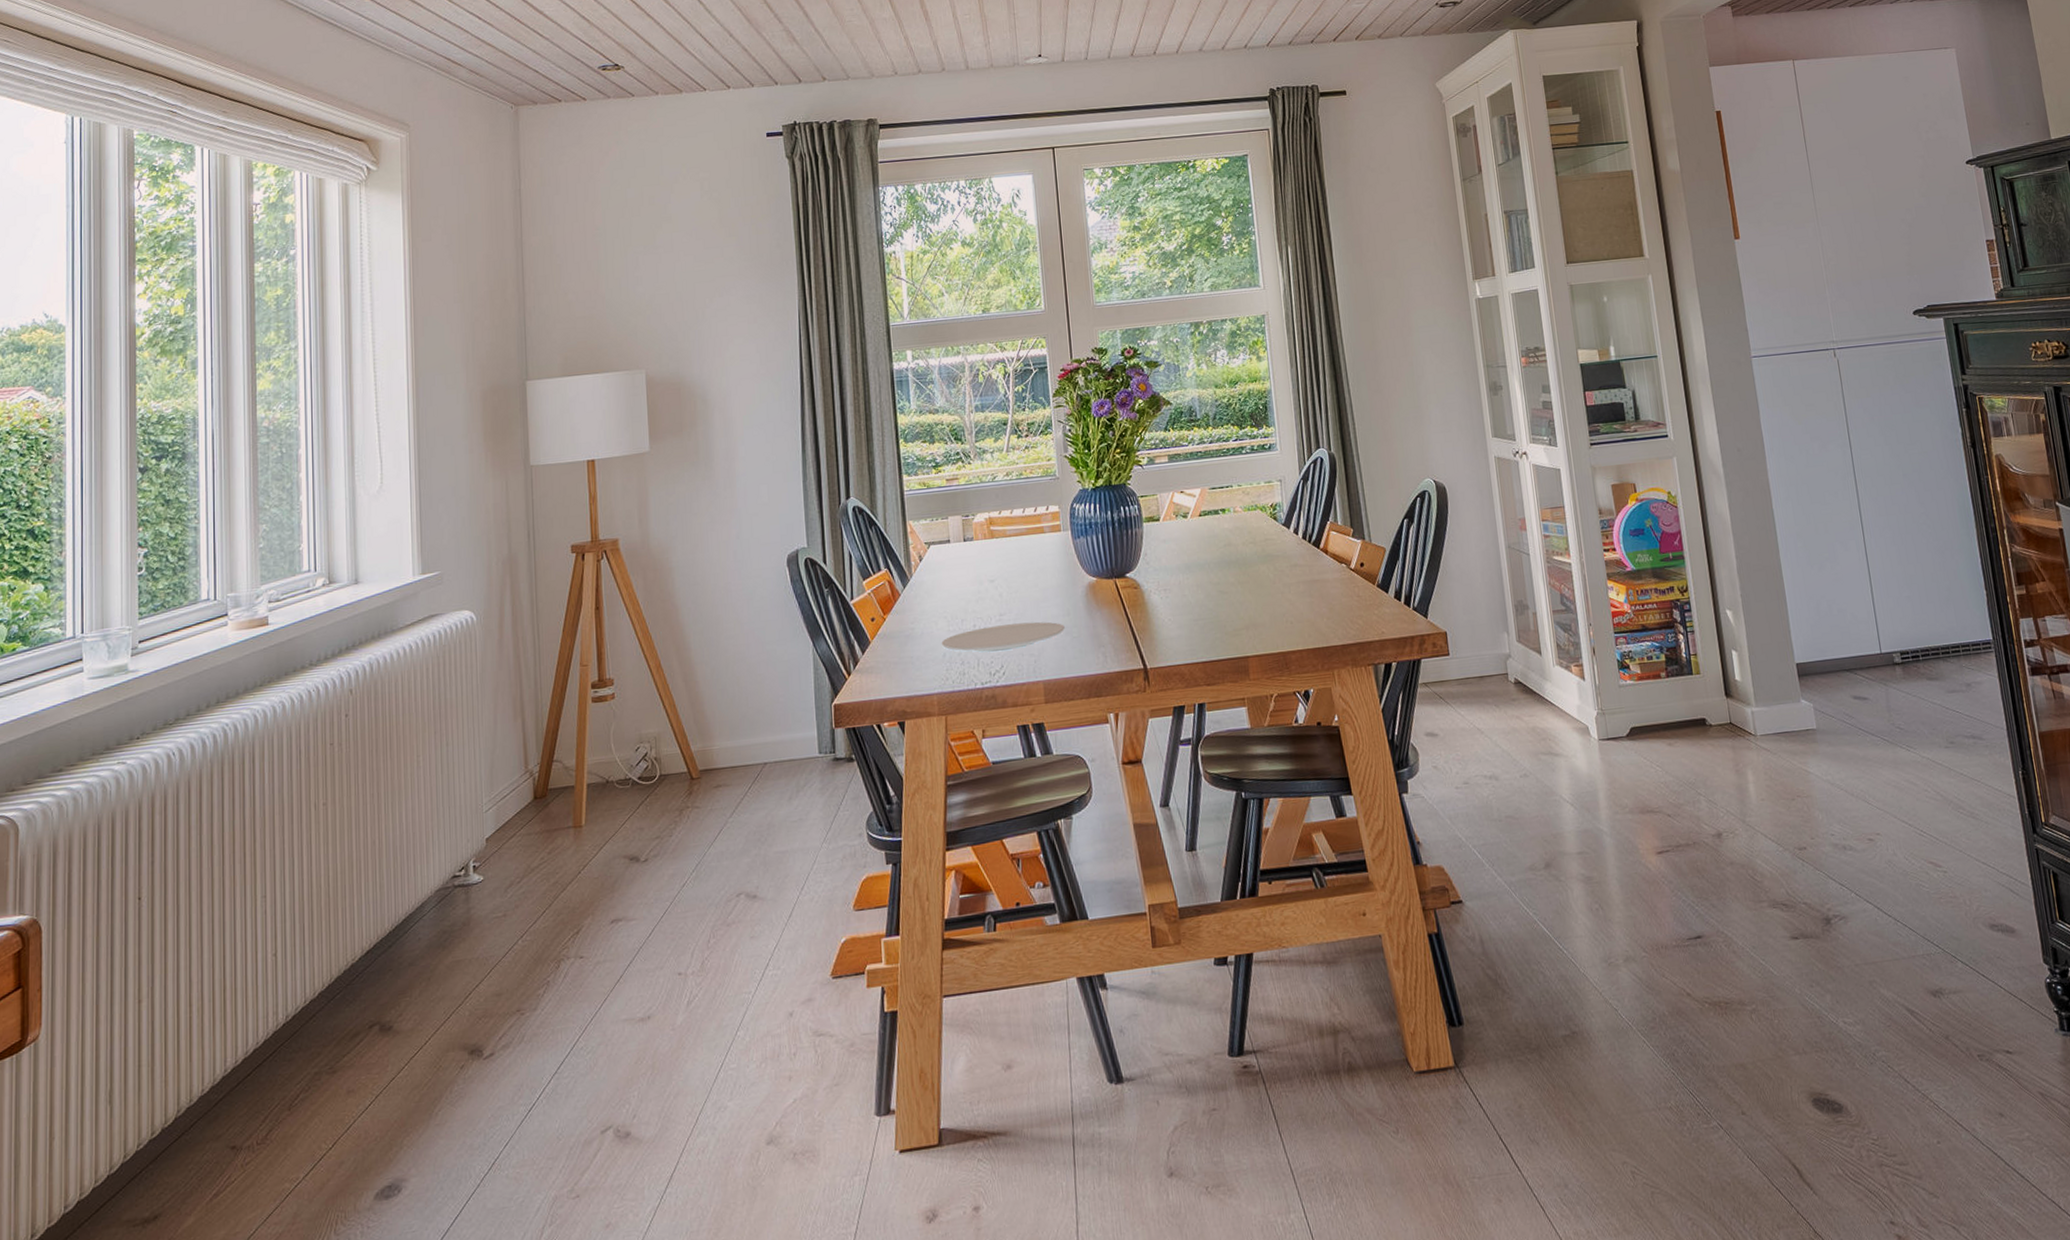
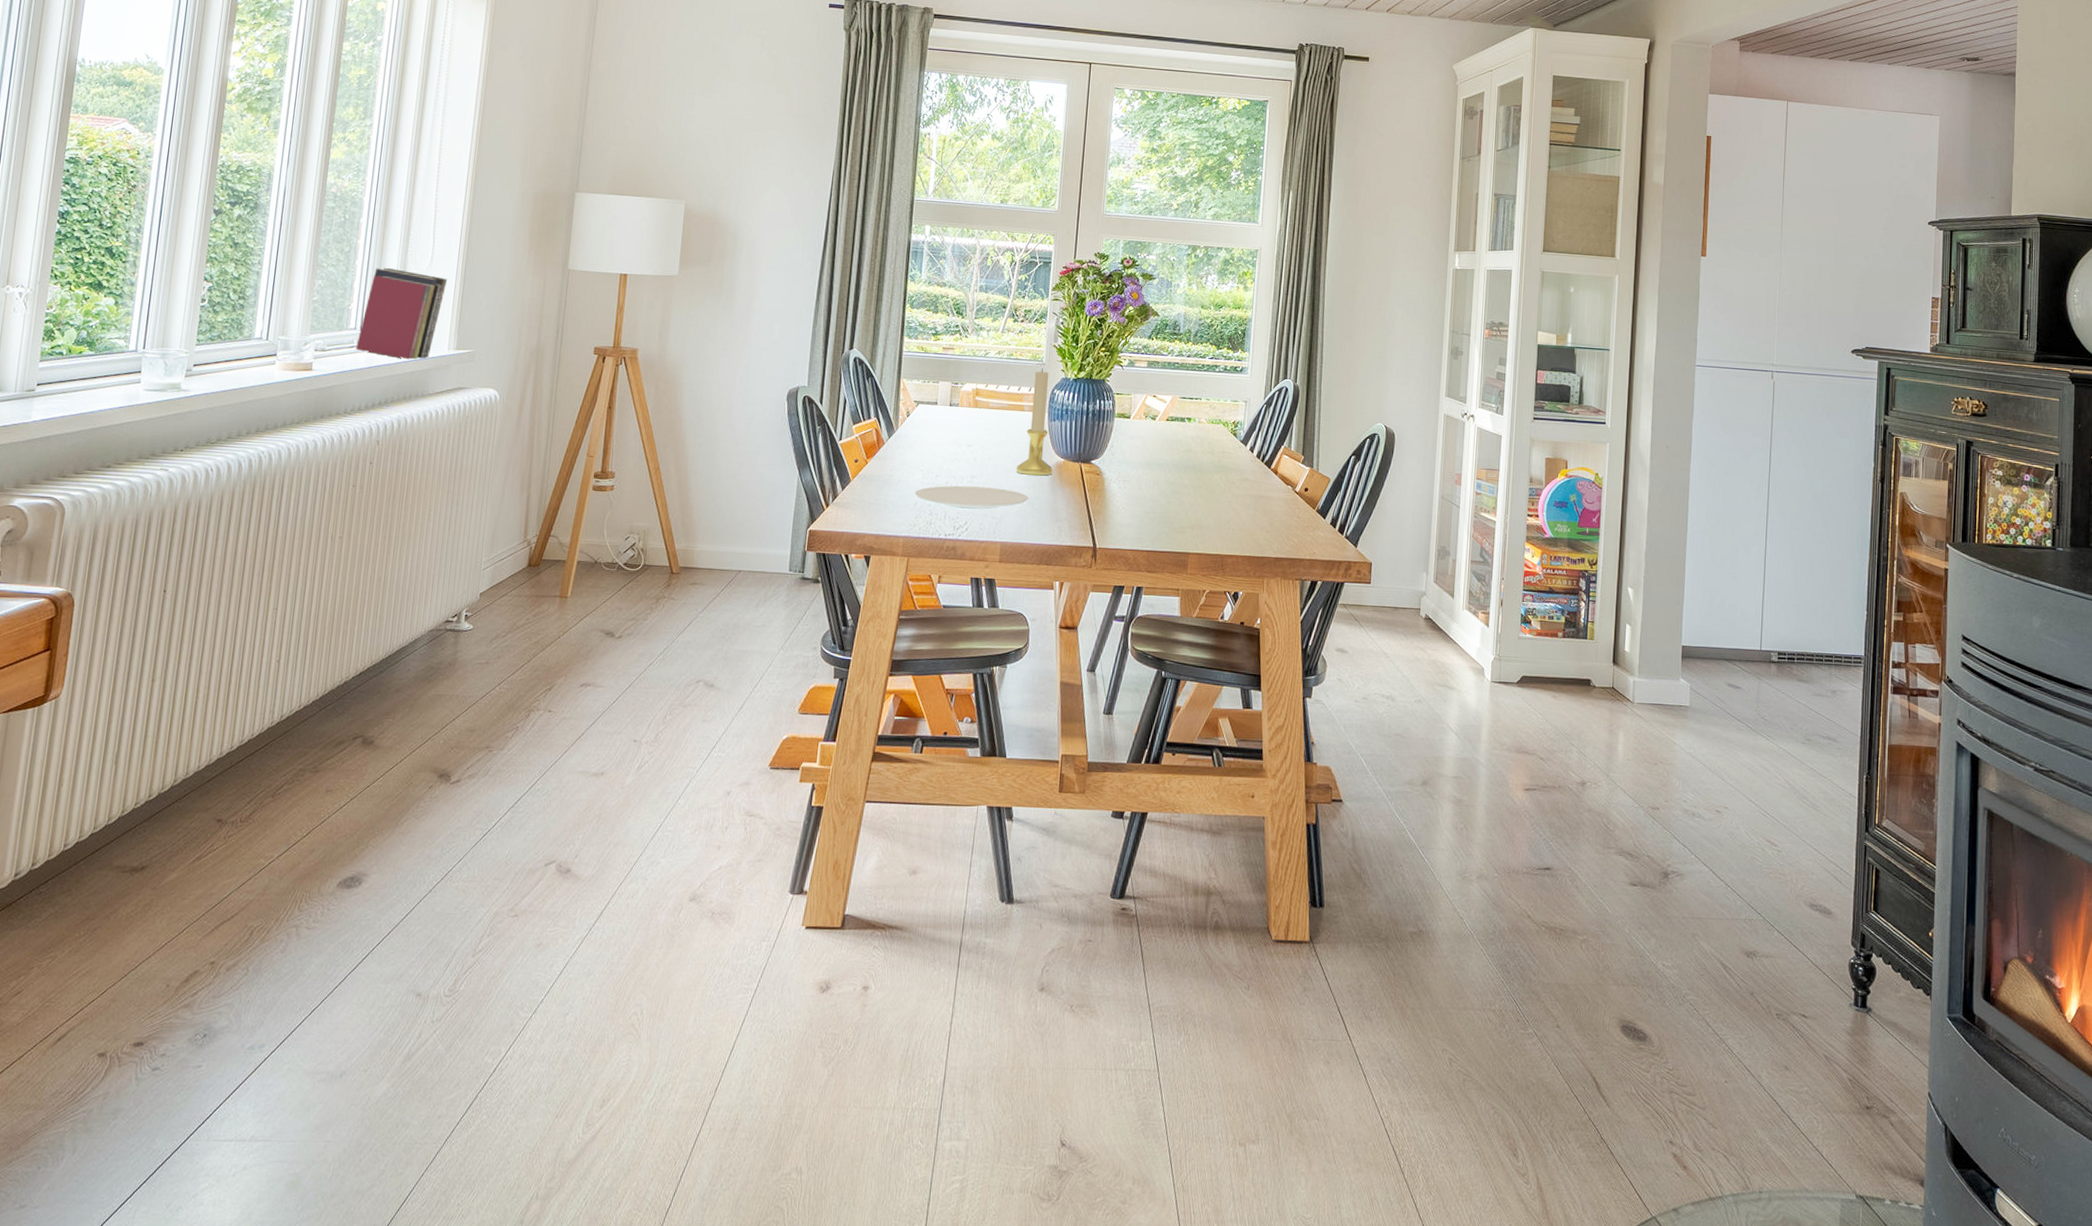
books: none [313,497,401,595] -> present [356,267,447,360]
candle holder: none [1047,483,1086,603] -> present [1016,368,1053,476]

